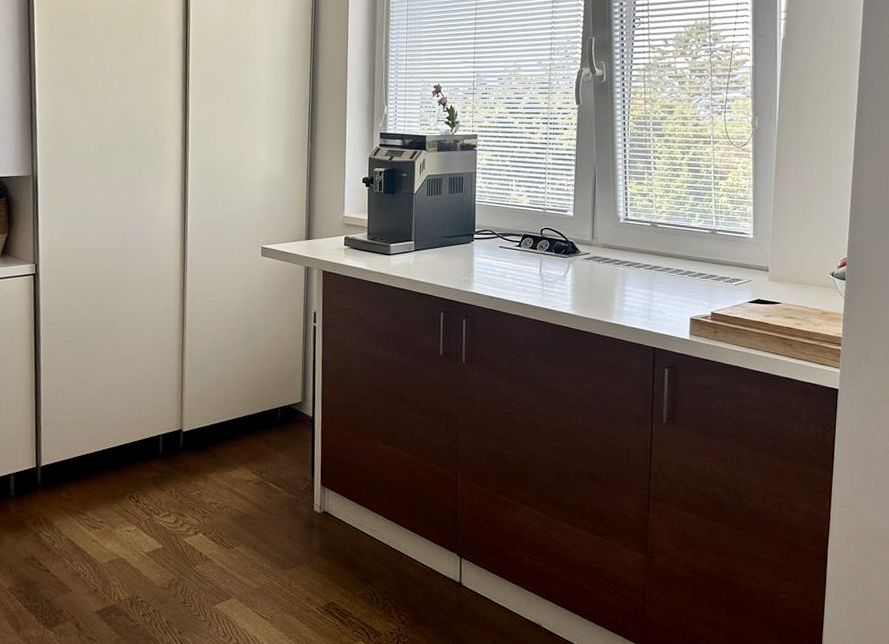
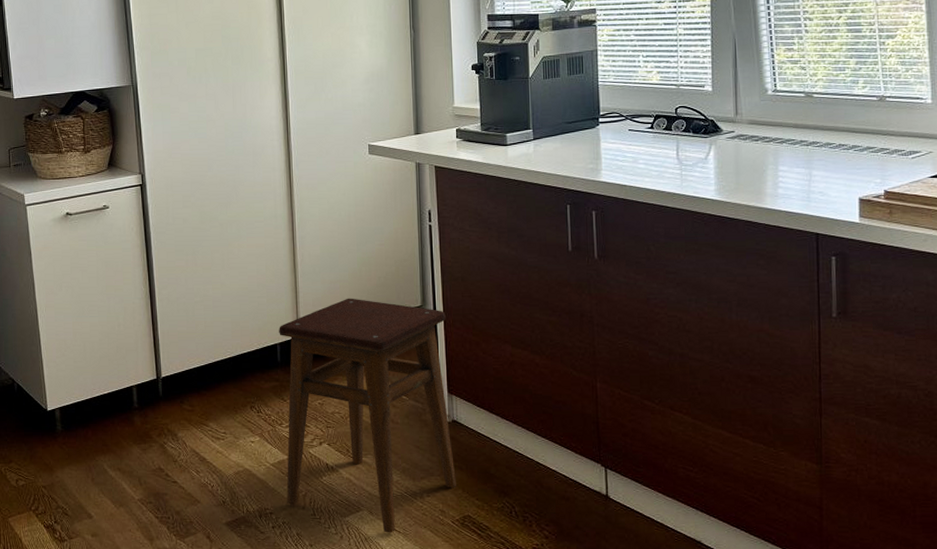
stool: none [159,392,324,620] -> present [279,298,456,533]

